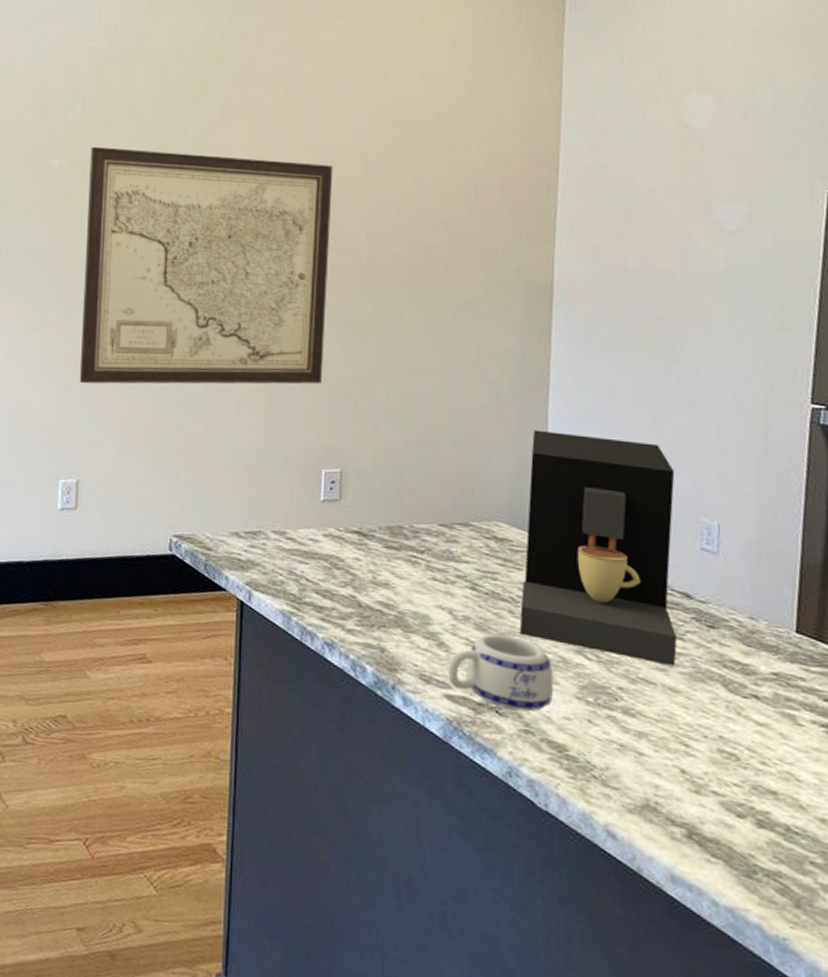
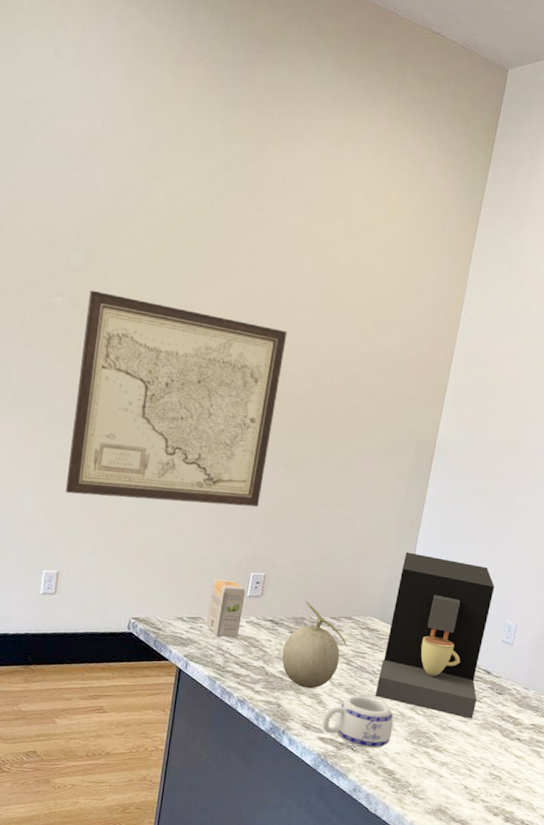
tea box: none [269,478,318,557] -> present [205,578,246,637]
fruit: none [377,504,467,625] -> present [282,601,347,689]

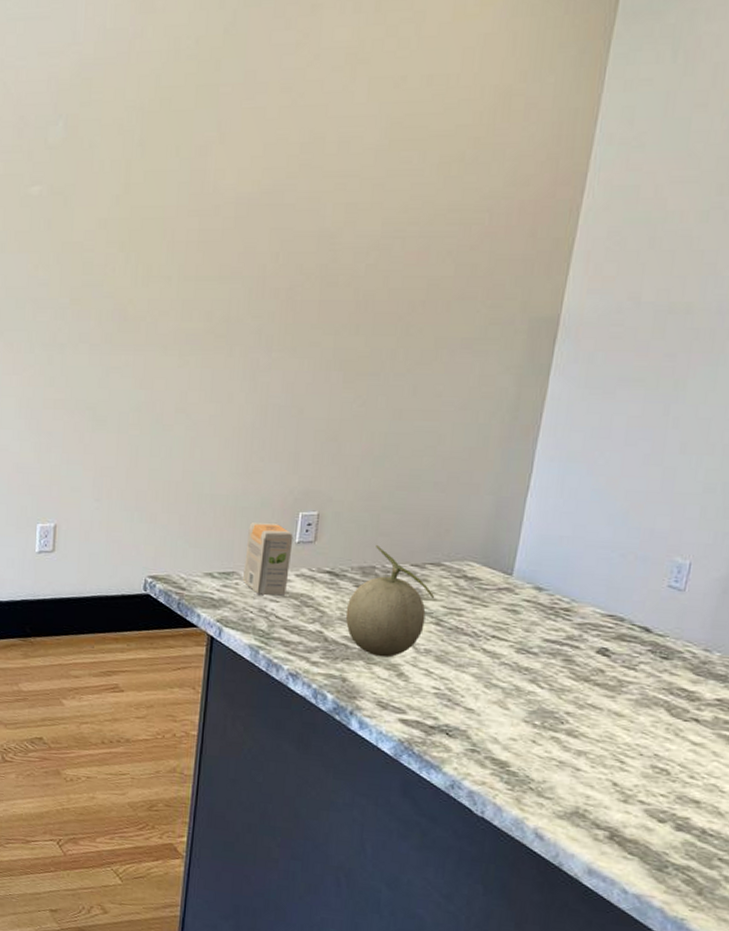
wall art: present [65,290,287,507] -> none [58,170,337,429]
mug: present [322,695,394,749] -> none [404,664,506,734]
coffee maker: present [375,552,495,719] -> none [477,471,656,694]

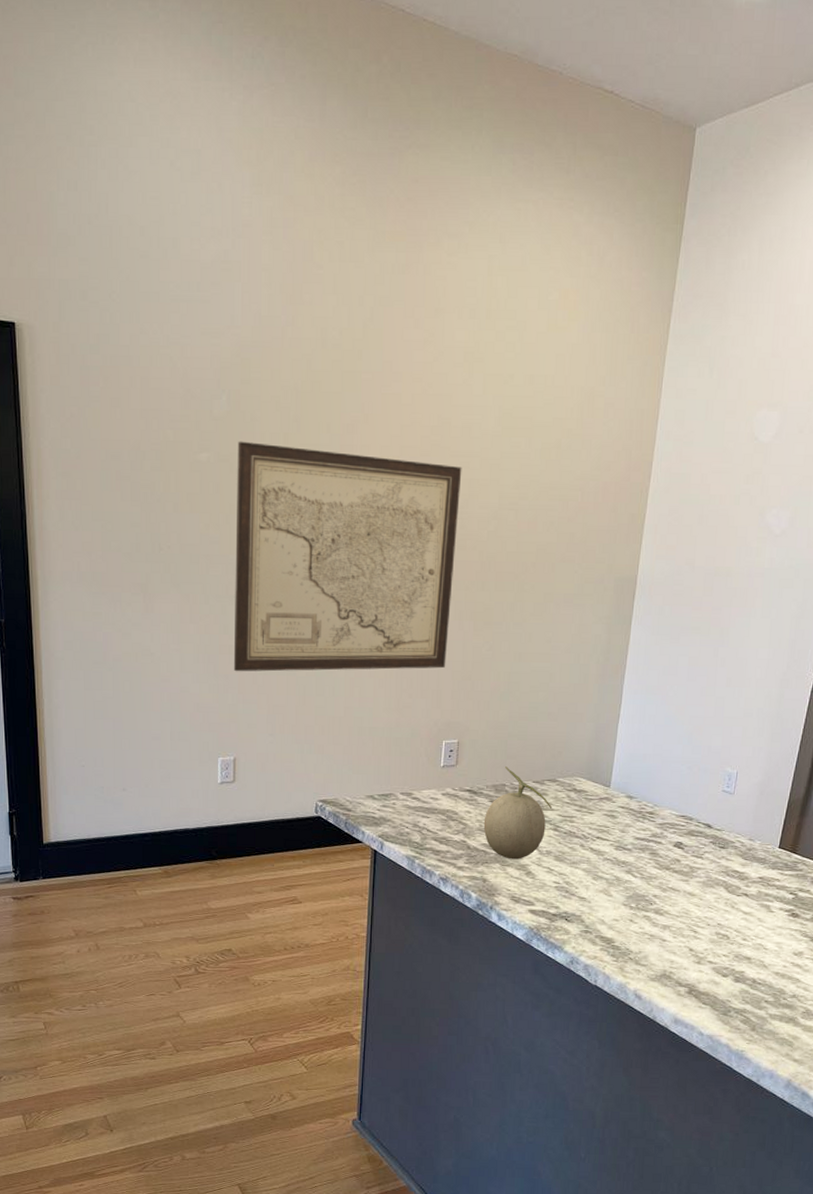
wall art: none [58,170,337,429] -> present [233,441,462,672]
tea box: present [242,521,294,595] -> none [398,749,439,812]

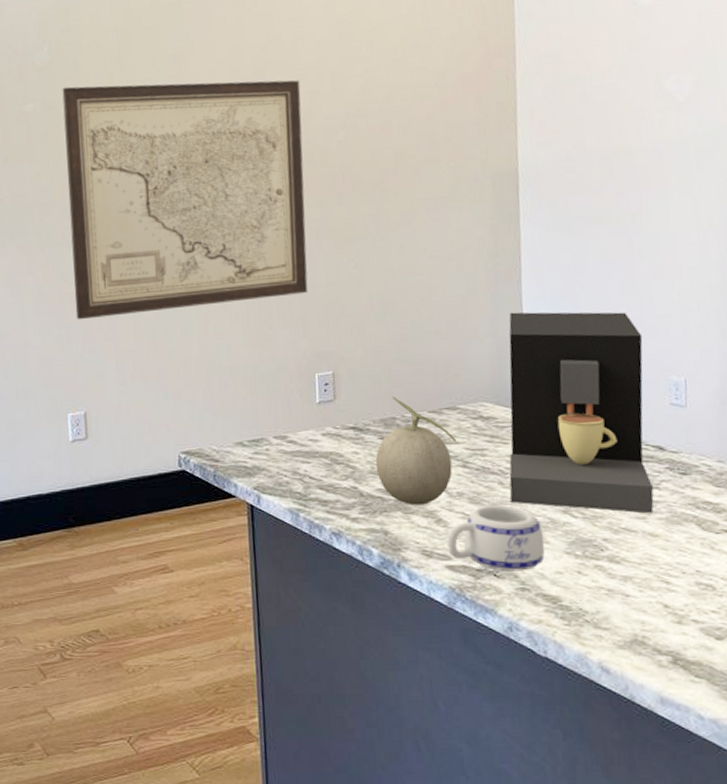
mug: none [532,862,609,917] -> present [447,504,545,572]
coffee maker: none [587,703,711,877] -> present [509,312,654,514]

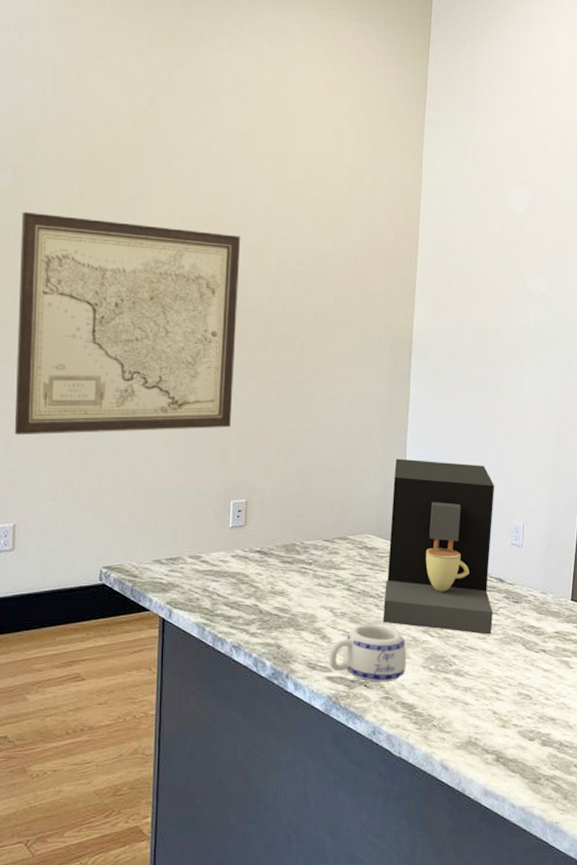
fruit: present [375,397,457,506] -> none [275,526,345,623]

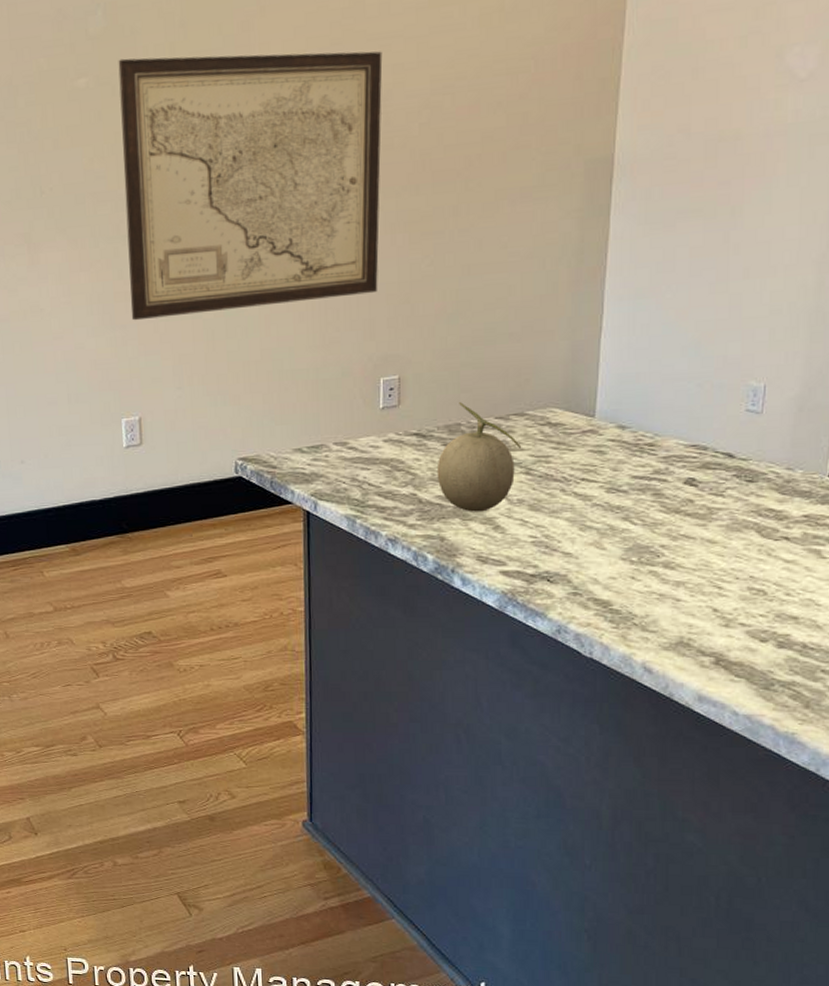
fruit: none [275,526,345,623] -> present [436,402,522,512]
mug: present [329,623,407,683] -> none [503,511,601,577]
coffee maker: present [382,458,495,635] -> none [570,313,726,521]

